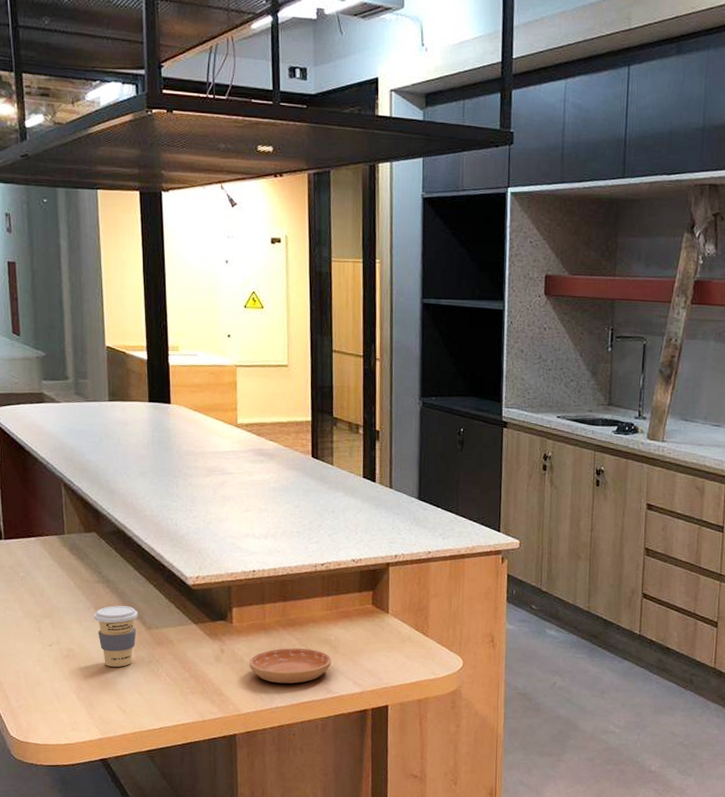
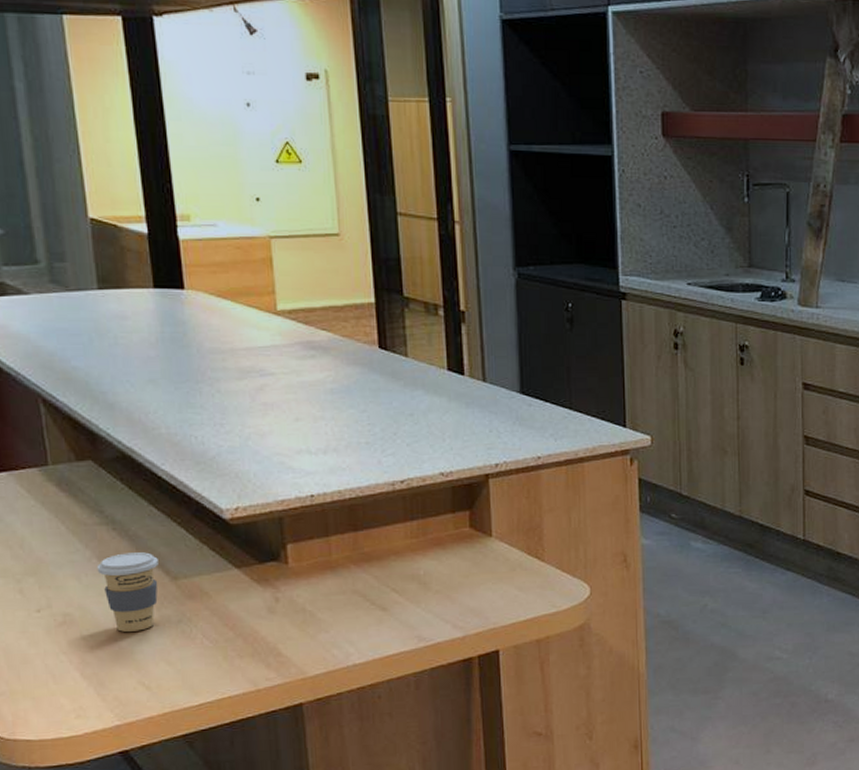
saucer: present [249,648,332,684] -> none [313,588,423,635]

